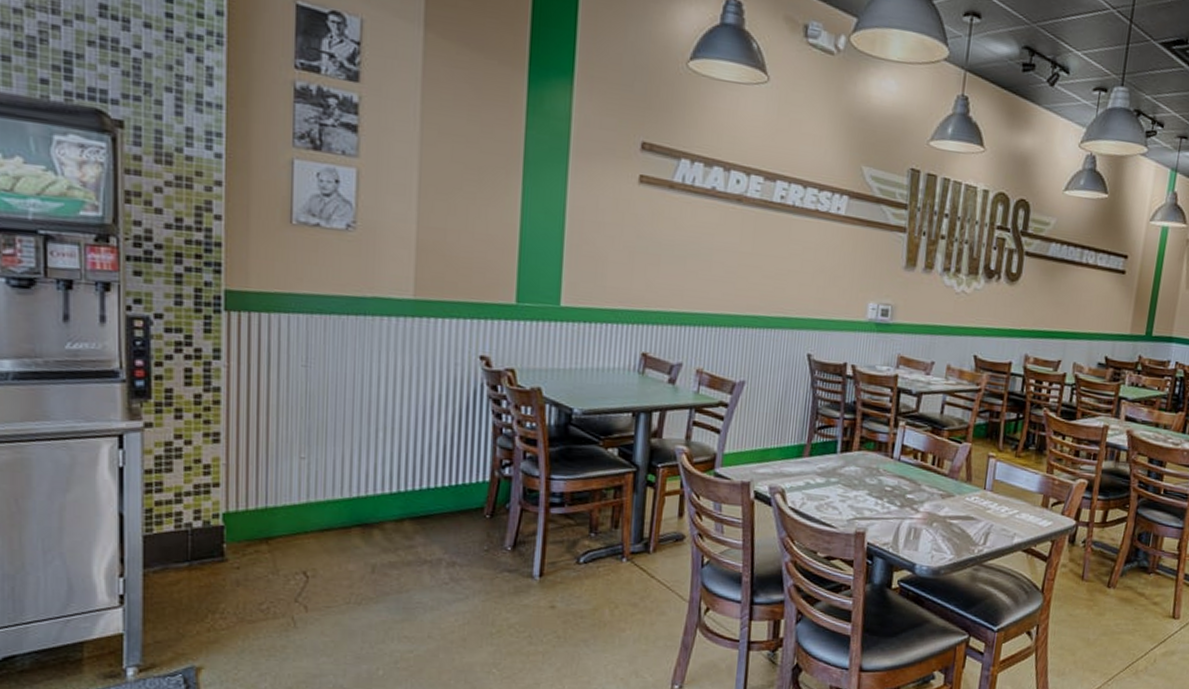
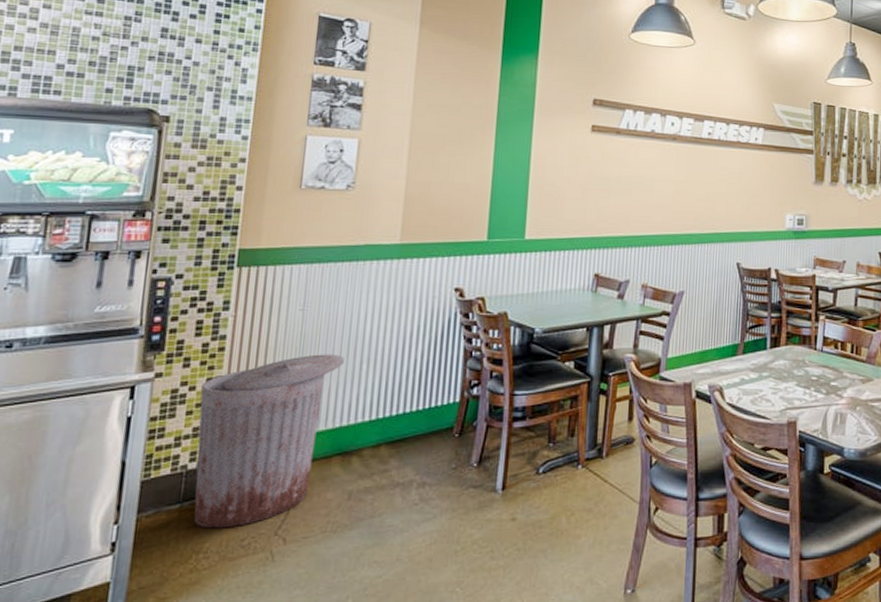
trash can: none [198,416,357,591] -> present [194,354,344,529]

